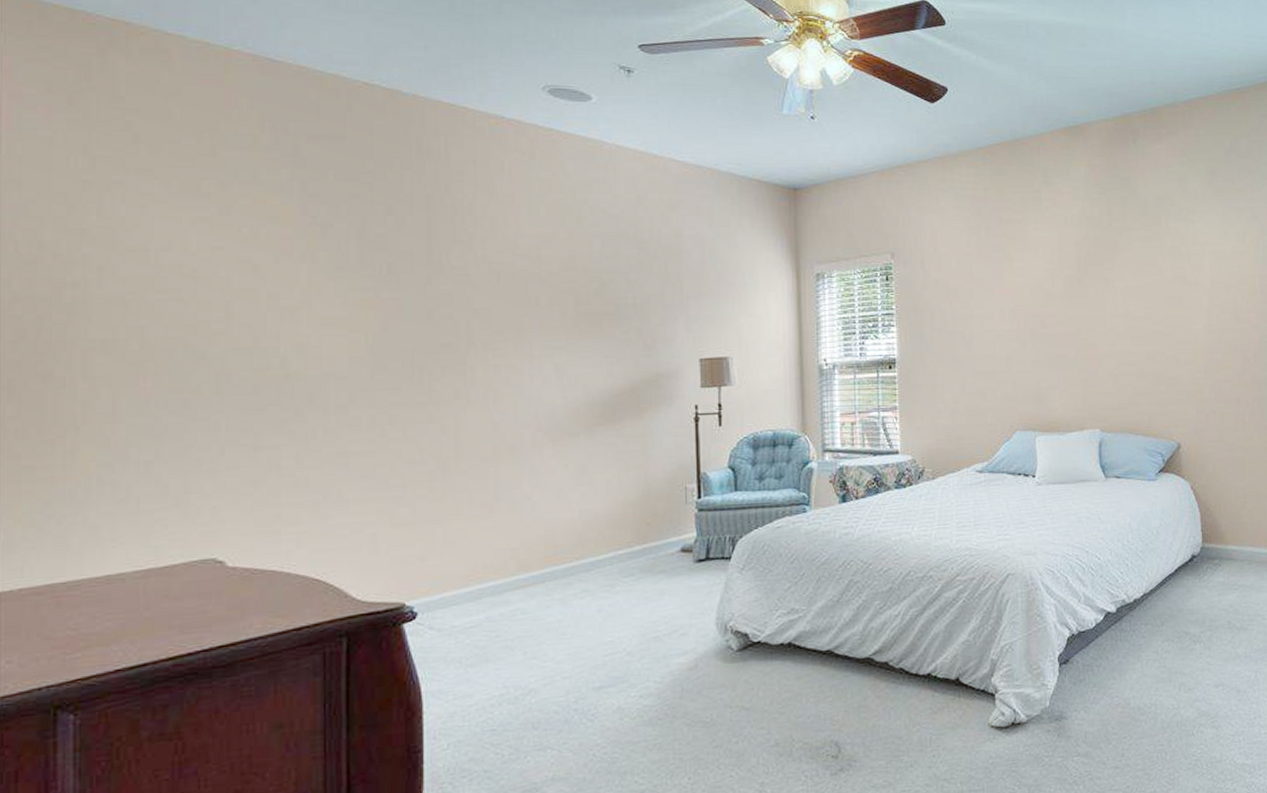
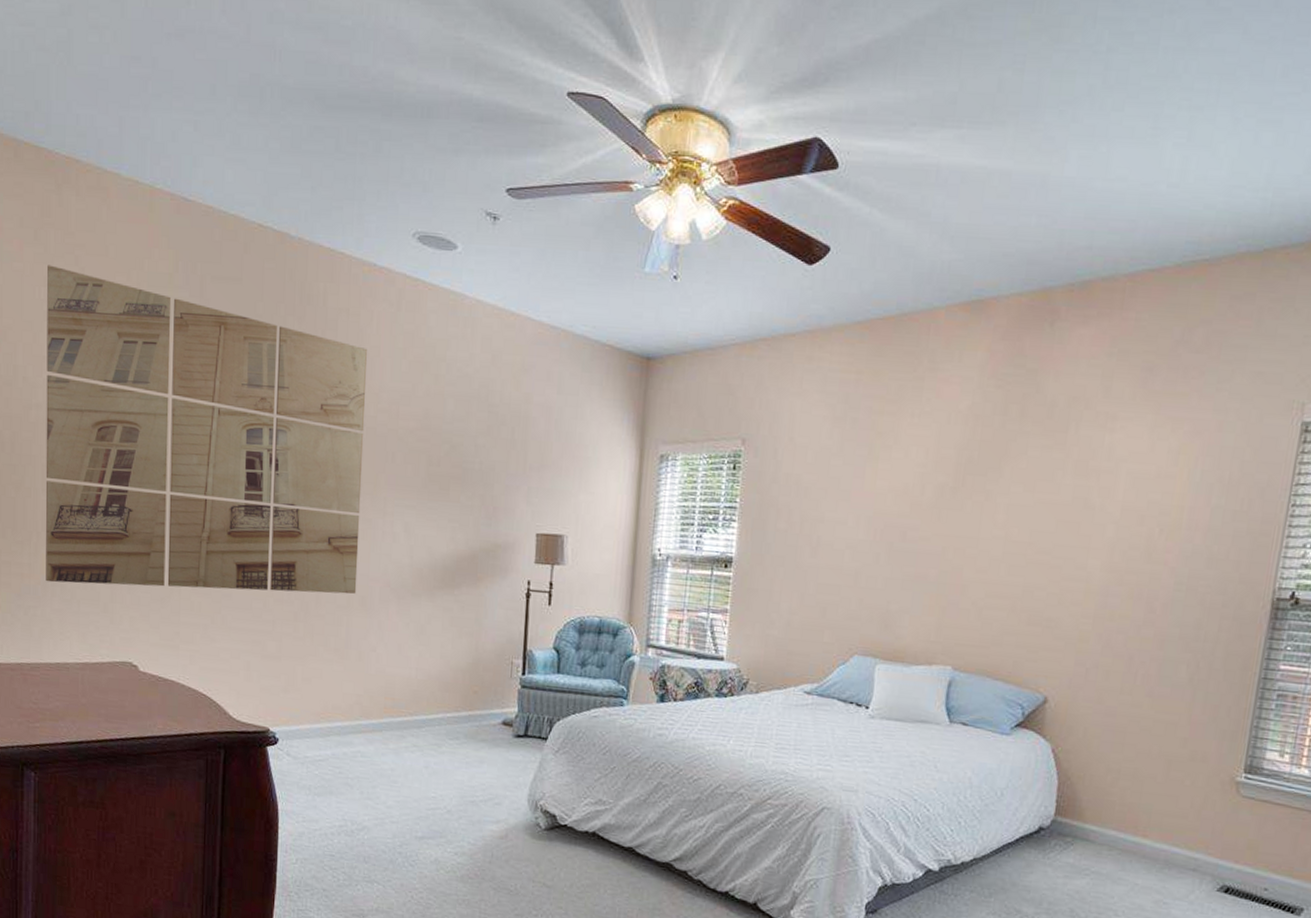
wall art: none [87,131,504,483] -> present [45,265,367,594]

